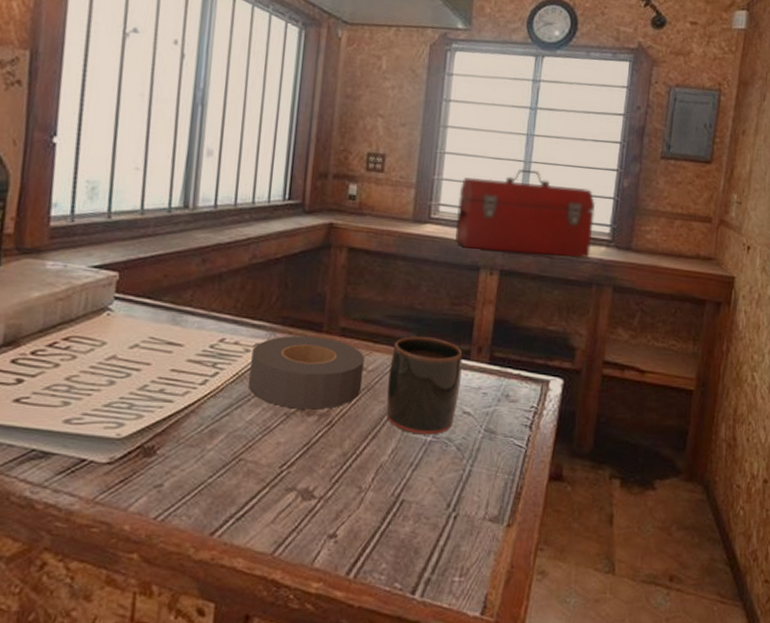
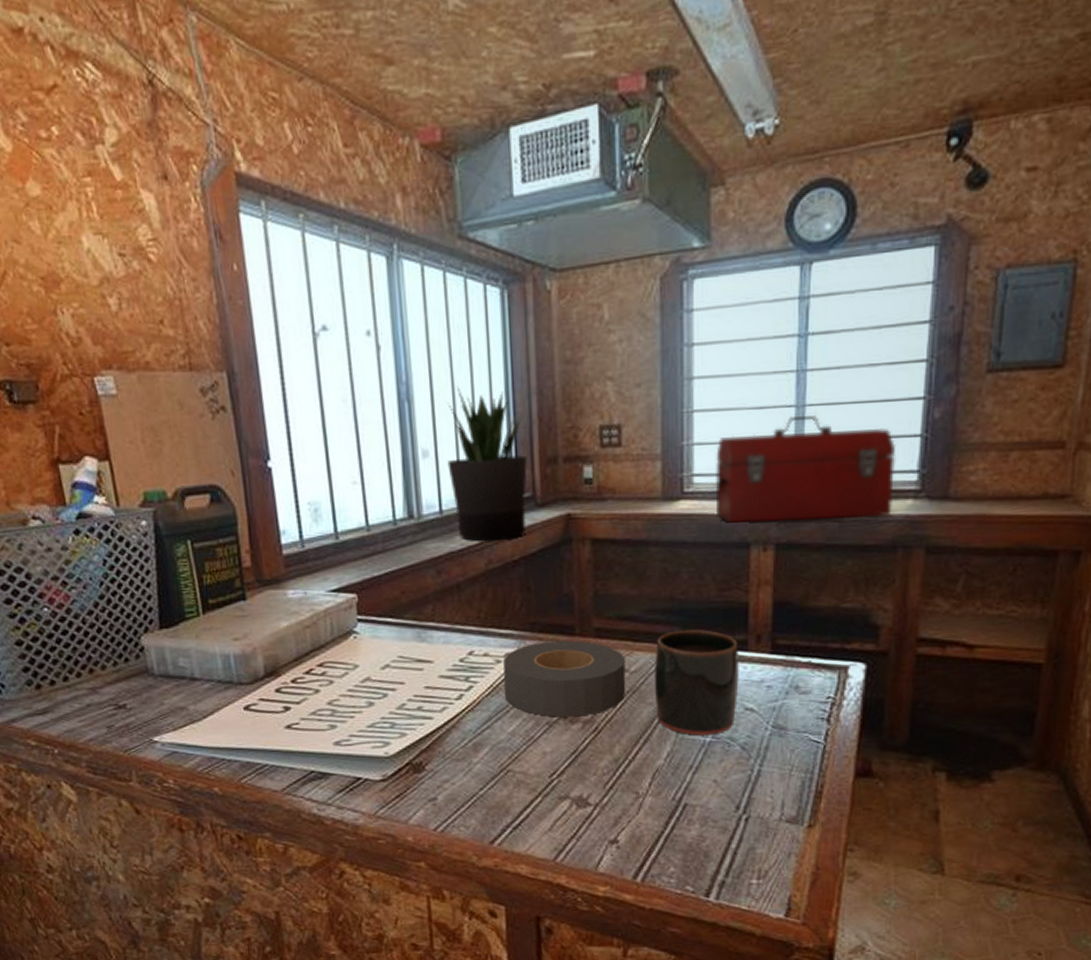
planter: none [228,100,304,239] -> present [447,386,527,541]

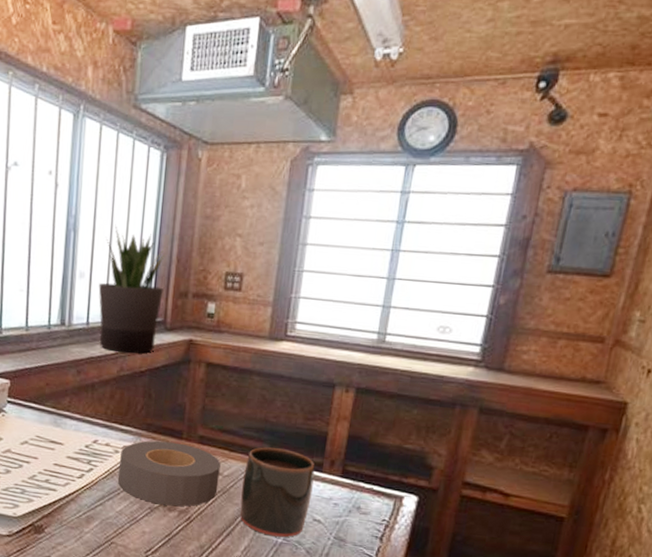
toolbox: present [715,416,896,523] -> none [311,287,465,378]

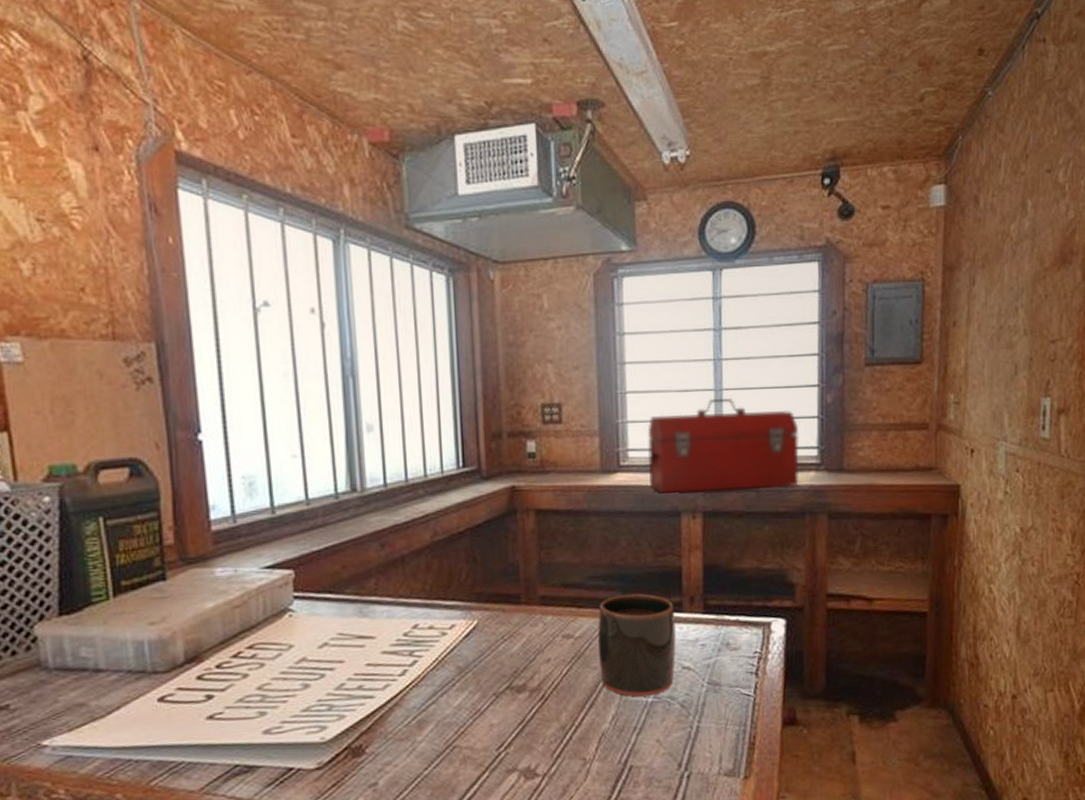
planter: present [98,224,166,353] -> none [392,364,473,514]
adhesive tape: present [117,440,221,507] -> none [449,609,571,688]
toolbox: none [311,287,465,378] -> present [647,399,800,494]

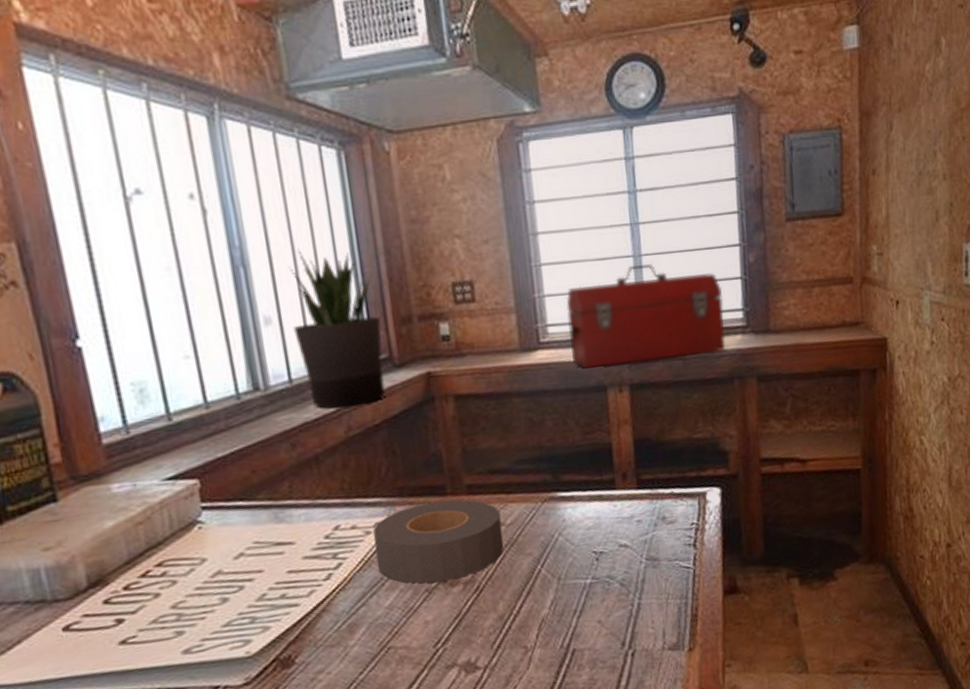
planter: none [392,364,473,514] -> present [289,248,385,409]
adhesive tape: none [449,609,571,688] -> present [373,499,504,584]
mug: present [597,593,676,697] -> none [529,474,612,580]

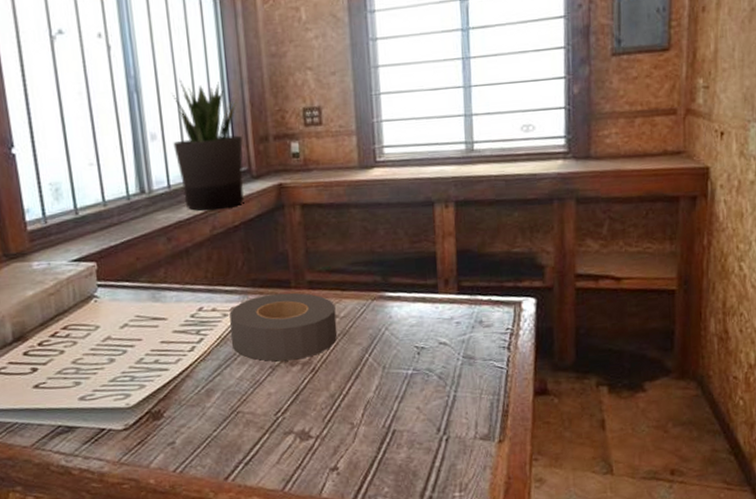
toolbox: present [566,264,726,369] -> none [401,94,547,186]

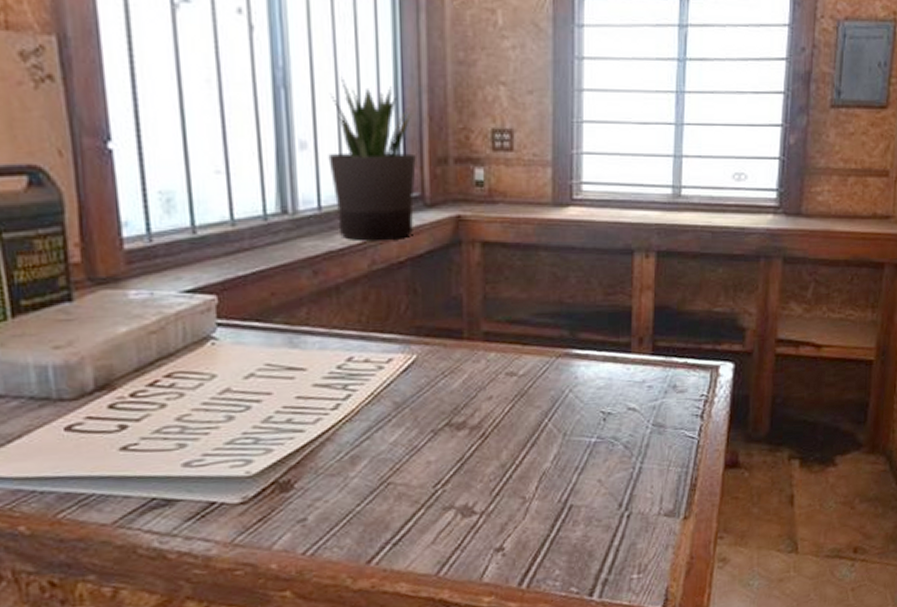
adhesive tape: present [229,292,338,362] -> none [385,344,514,425]

